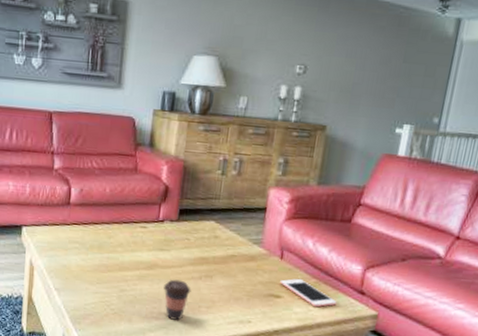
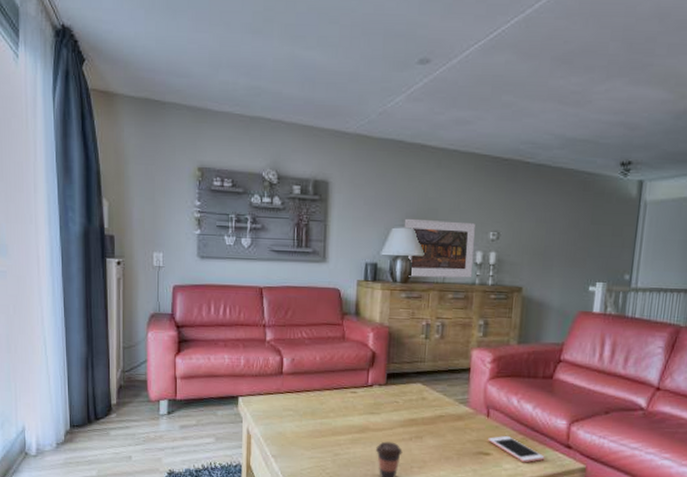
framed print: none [205,45,282,113] -> present [403,218,475,278]

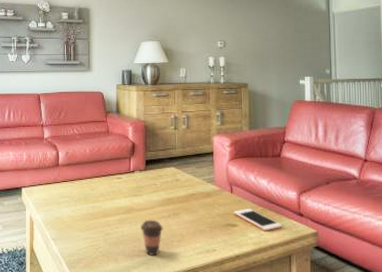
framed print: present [403,218,475,278] -> none [150,34,208,80]

